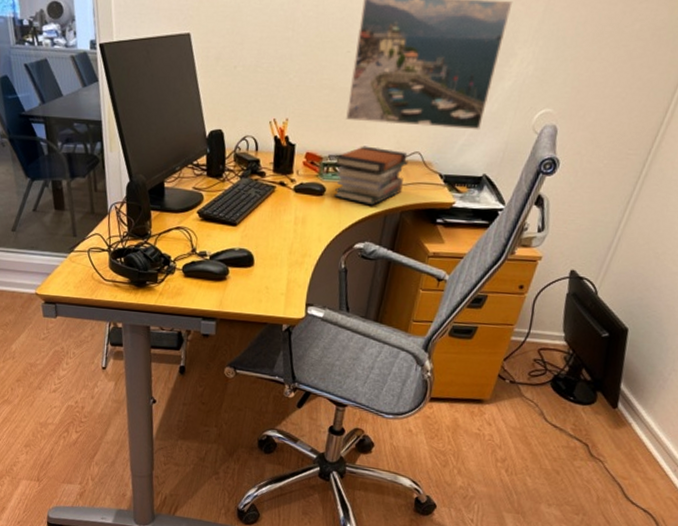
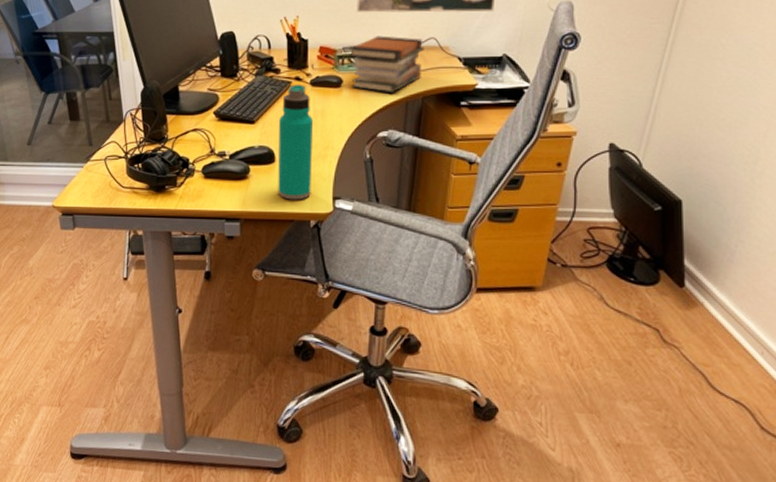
water bottle: none [254,189,294,304] -> present [278,84,314,200]

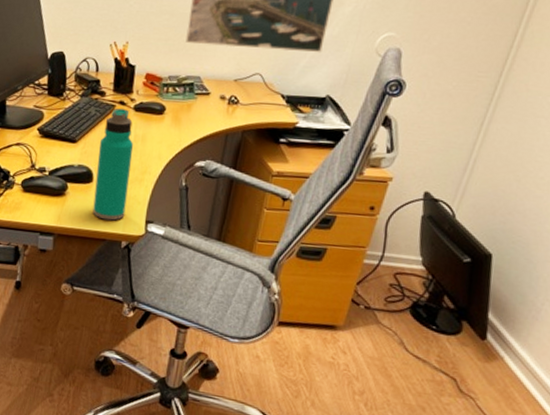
book stack: present [349,36,424,93] -> none [173,67,249,125]

